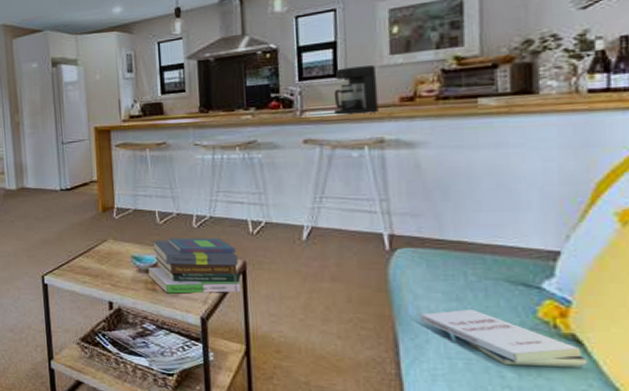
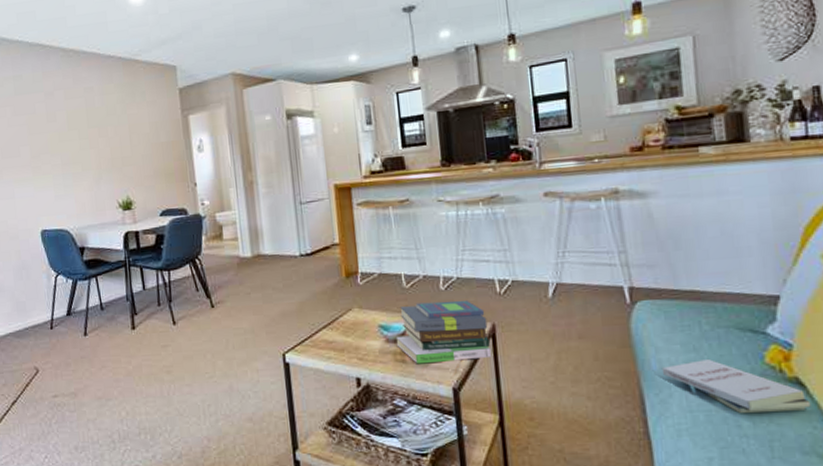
coffee maker: present [334,65,379,115] -> none [569,115,612,166]

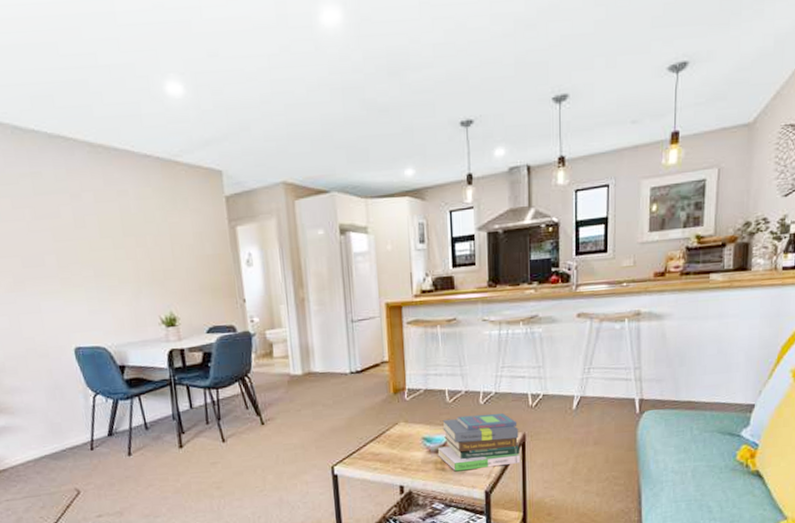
books: present [661,359,811,413] -> none [657,459,765,501]

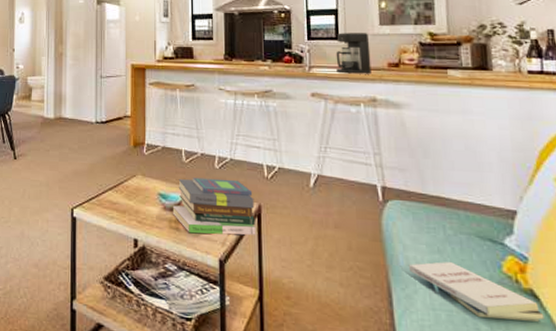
coffee maker: none [603,242,638,289] -> present [336,33,372,74]
books: none [657,459,765,501] -> present [408,262,544,322]

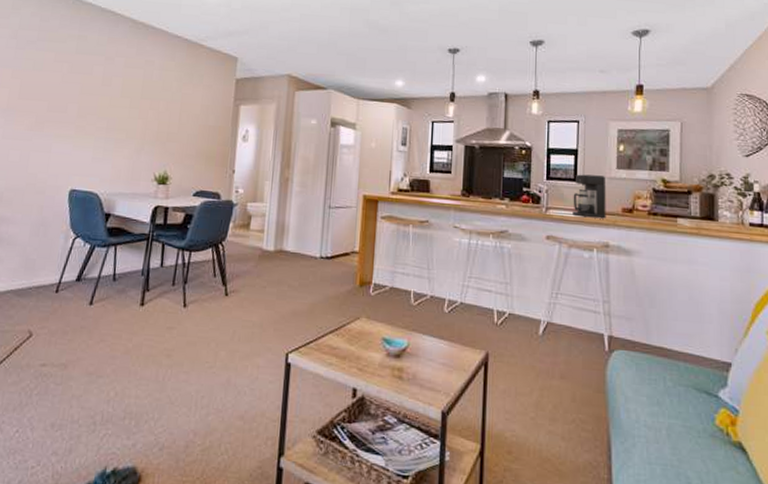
books: present [172,177,257,236] -> none [396,321,482,386]
books: present [408,262,544,322] -> none [629,414,750,475]

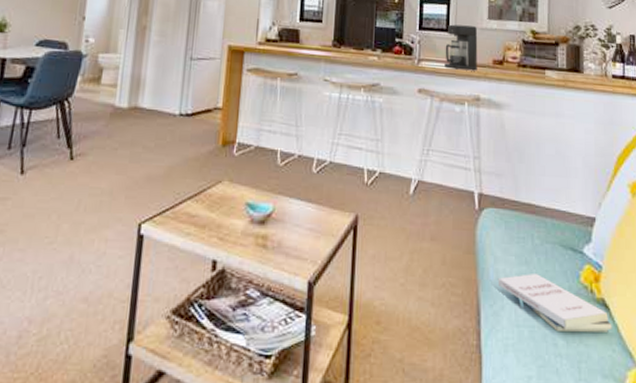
books: none [629,414,750,475] -> present [497,274,612,332]

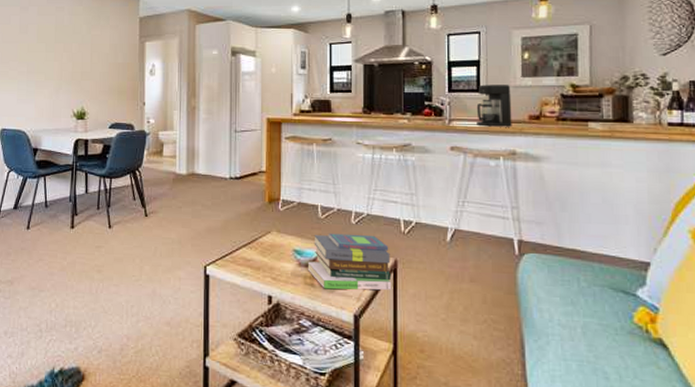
books: none [260,183,352,252] -> present [307,233,392,291]
books: present [497,274,612,332] -> none [542,313,672,370]

